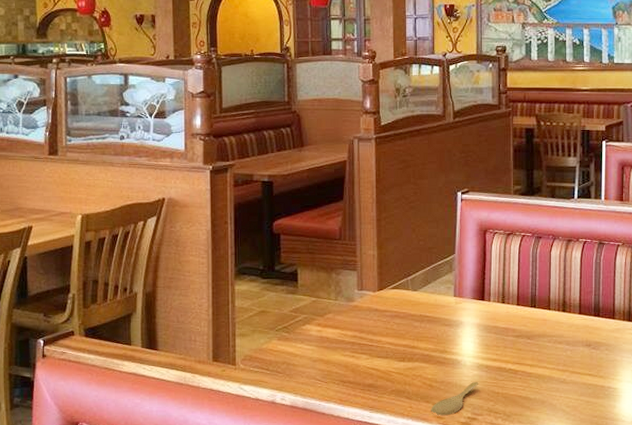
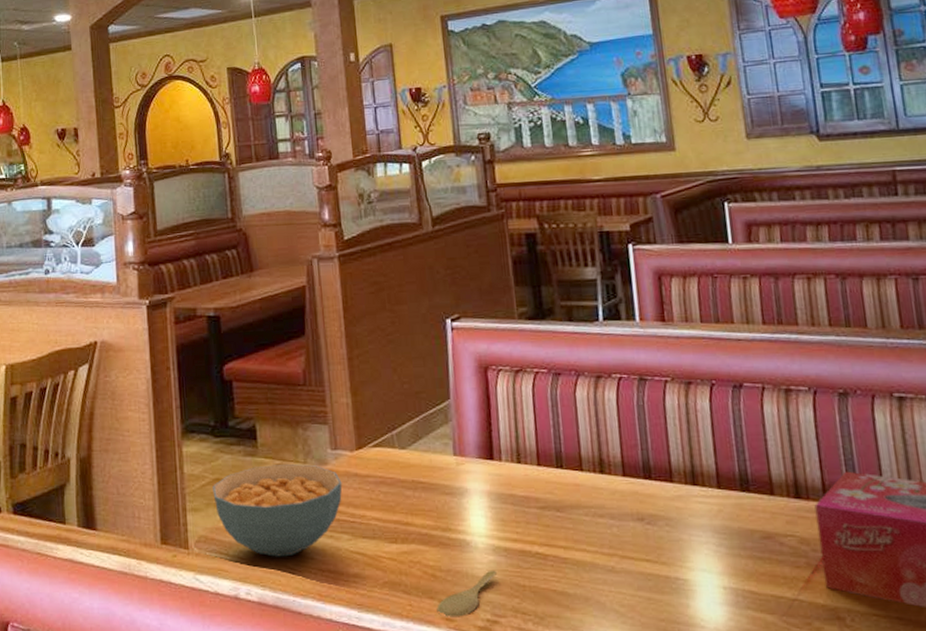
cereal bowl: none [259,300,365,372] -> present [213,463,343,557]

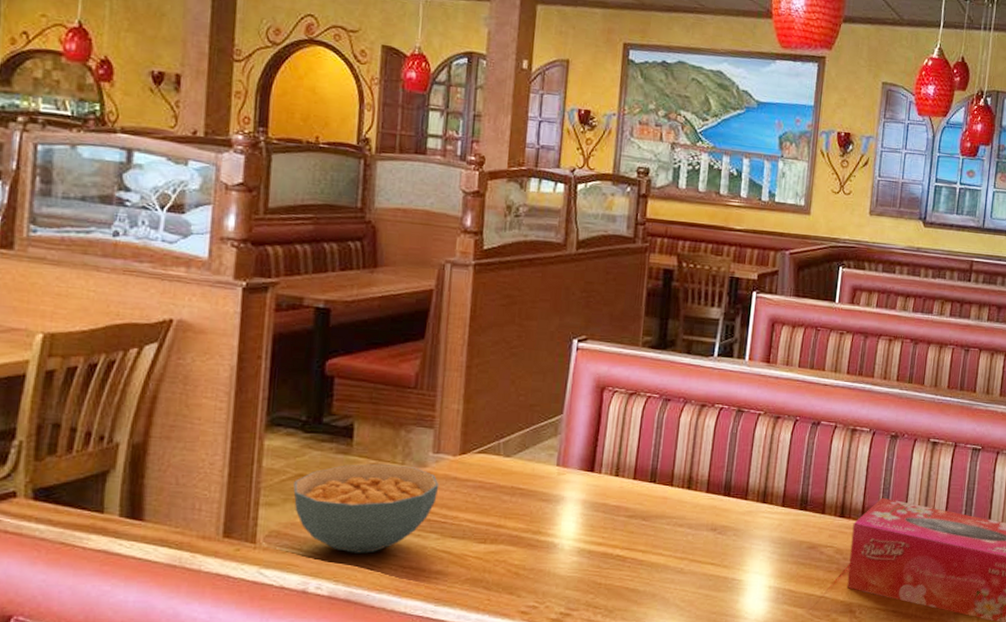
spoon: present [437,570,498,617] -> none [514,569,578,611]

